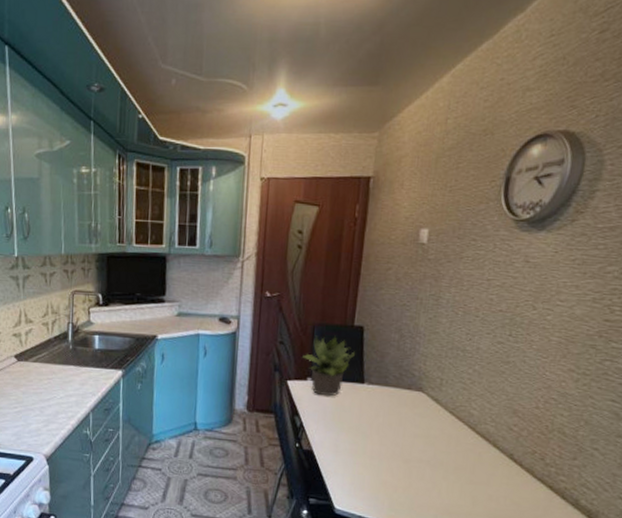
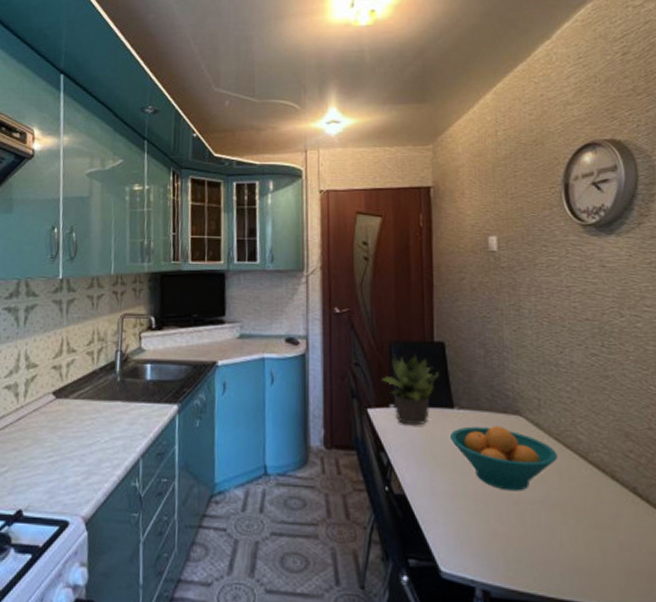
fruit bowl: none [357,399,450,452] -> present [450,425,558,491]

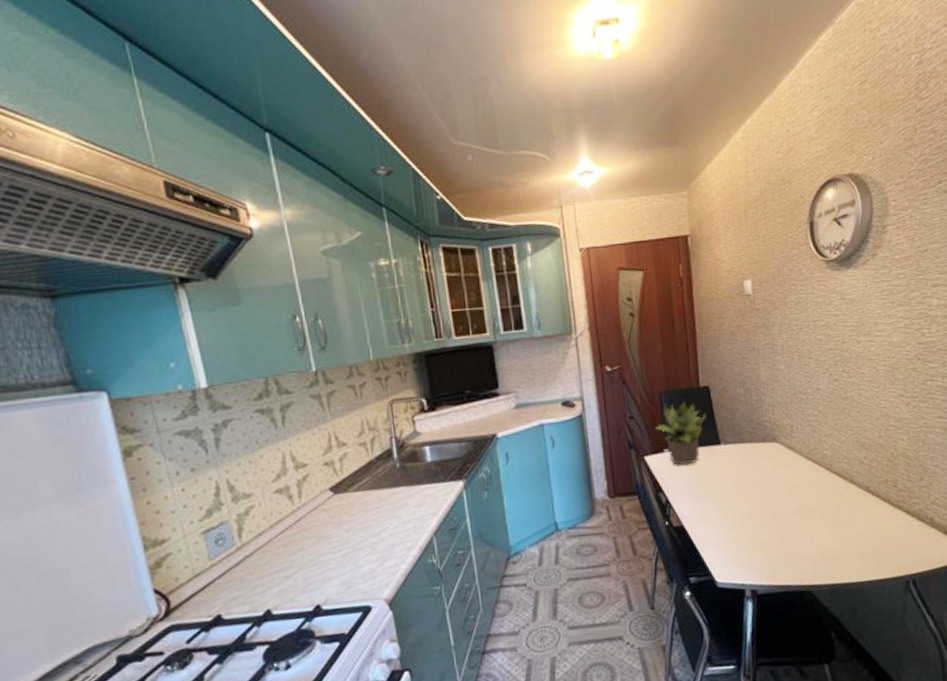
fruit bowl: present [450,425,558,491] -> none [719,453,808,508]

